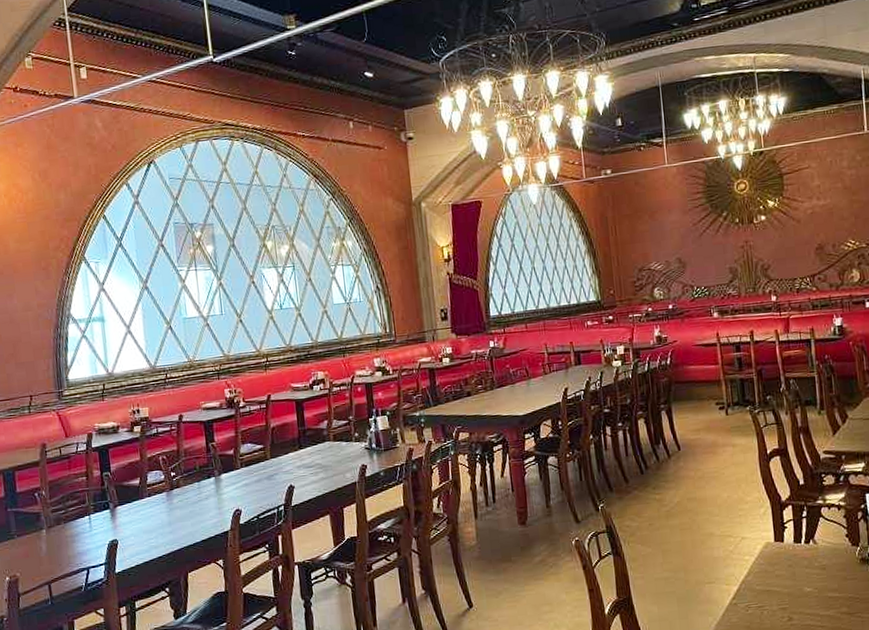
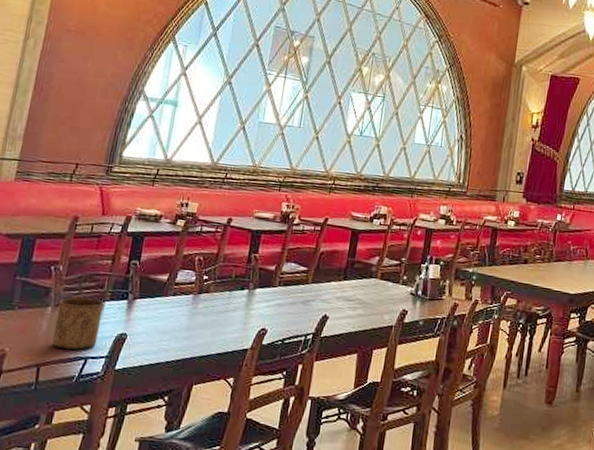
cup: none [50,514,93,565] -> present [52,297,104,350]

